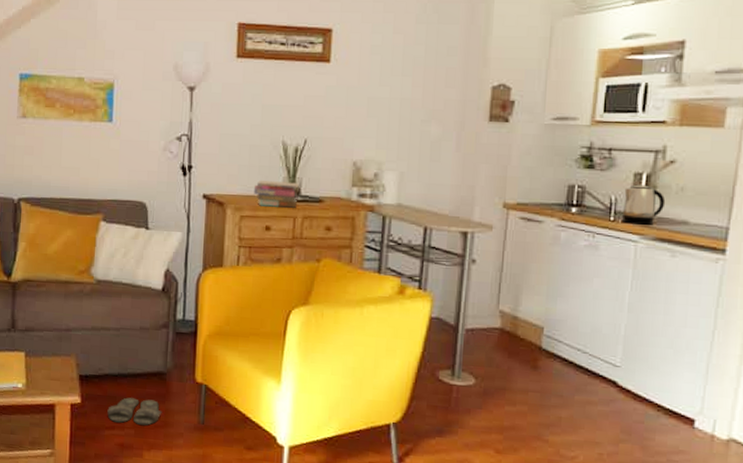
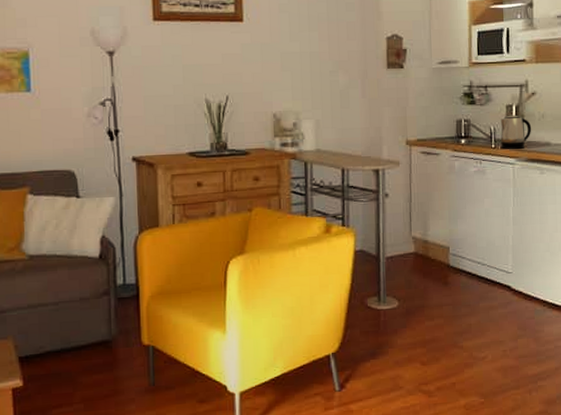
slippers: present [107,397,162,426] -> none [53,370,111,400]
books: present [253,179,299,208] -> none [182,137,225,164]

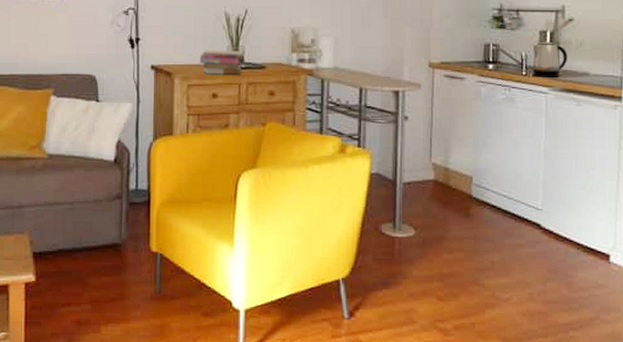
books: none [182,137,225,164] -> present [199,49,242,75]

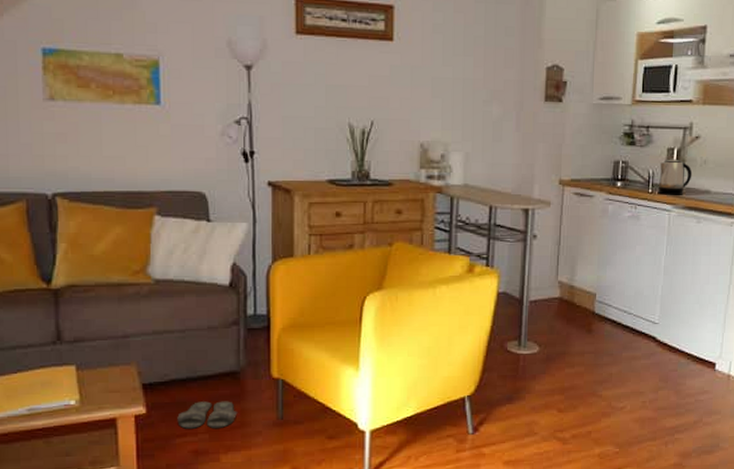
slippers: none [63,272,118,300] -> present [177,401,238,429]
books: present [199,49,242,75] -> none [321,164,368,192]

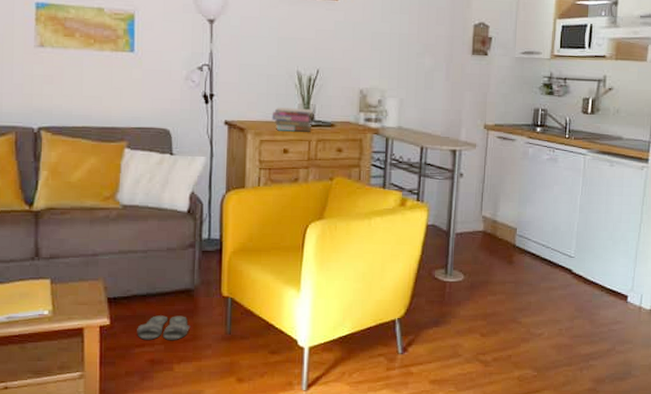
books: none [321,164,368,192] -> present [271,106,313,132]
kettle: present [657,159,693,196] -> none [574,108,606,142]

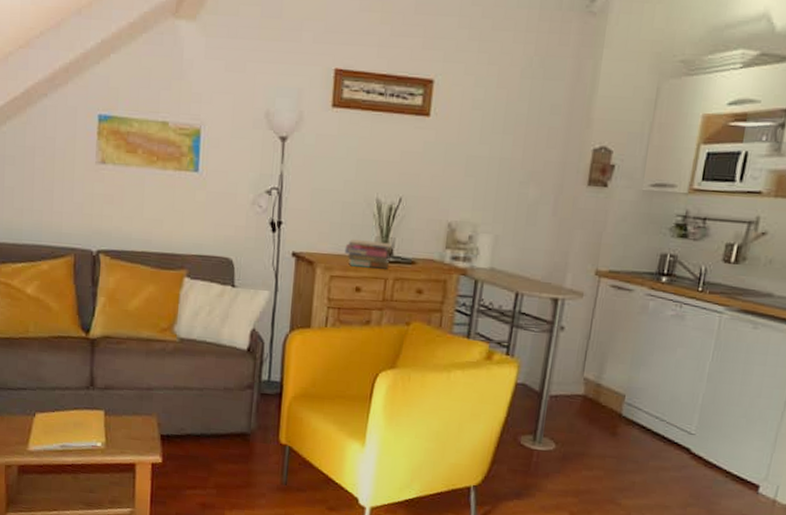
slippers: present [137,315,191,341] -> none [189,458,245,486]

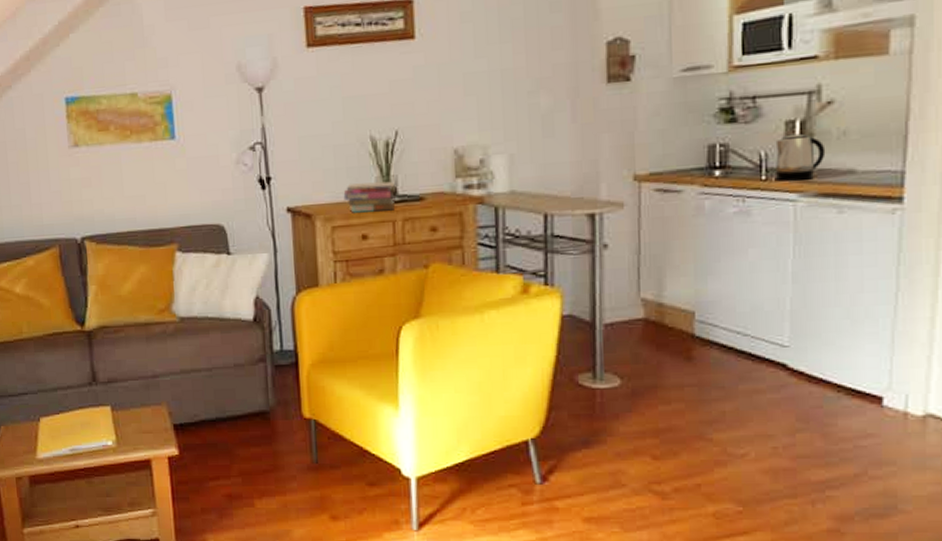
kettle: none [708,255,754,298] -> present [774,133,826,182]

